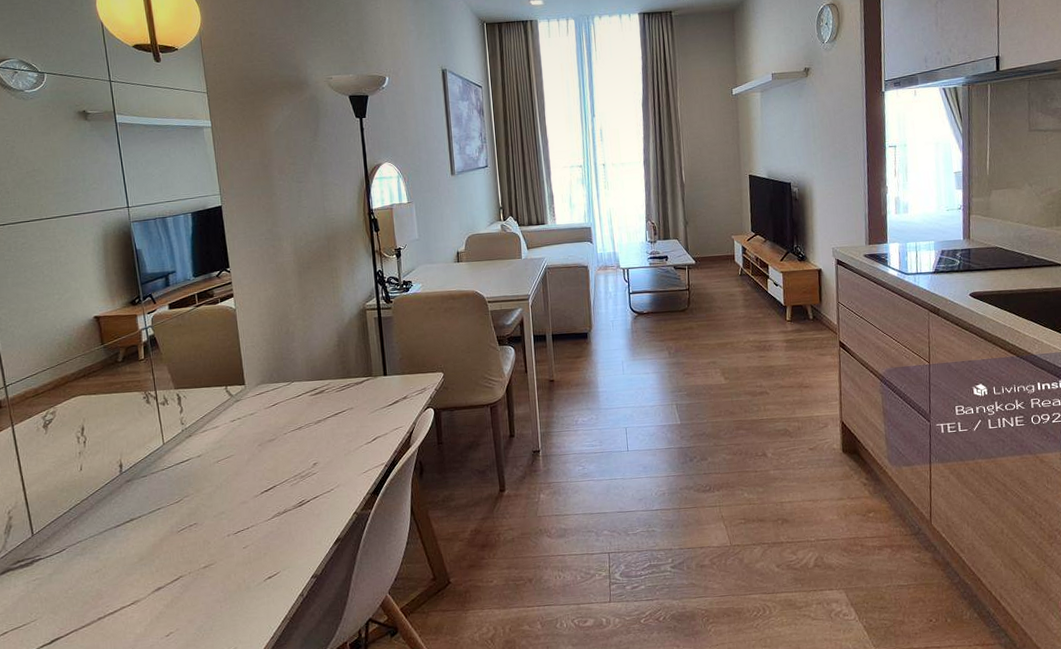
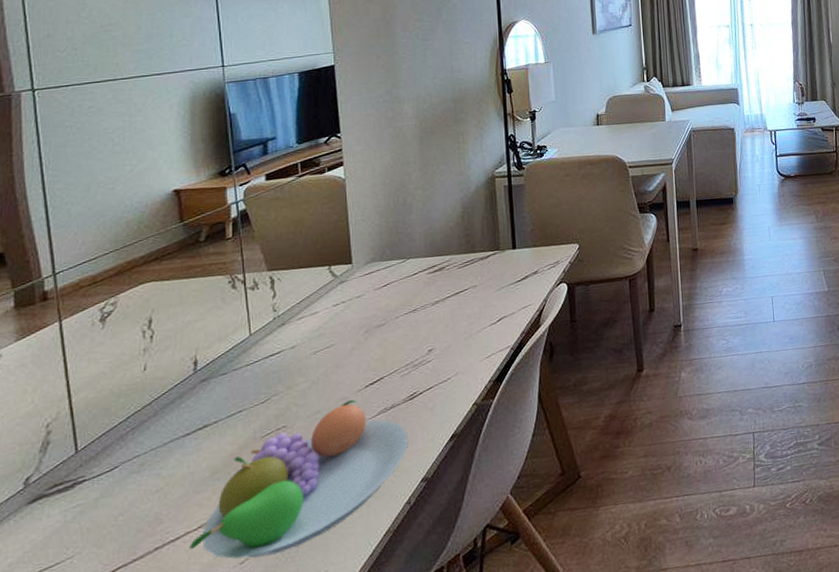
fruit bowl: none [125,504,299,632] -> present [189,400,408,559]

